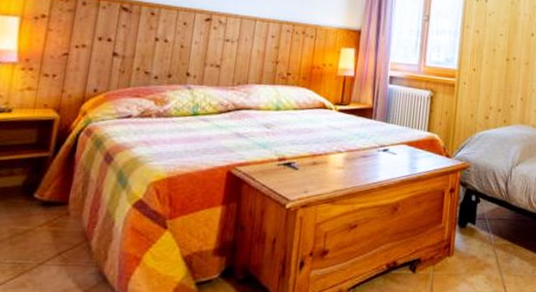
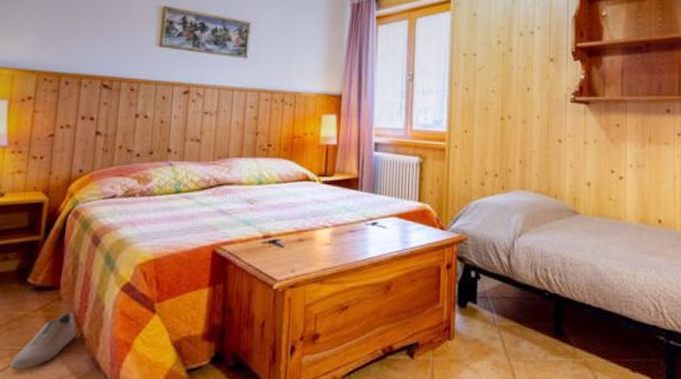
shoe: none [11,228,84,284] -> present [10,313,76,371]

